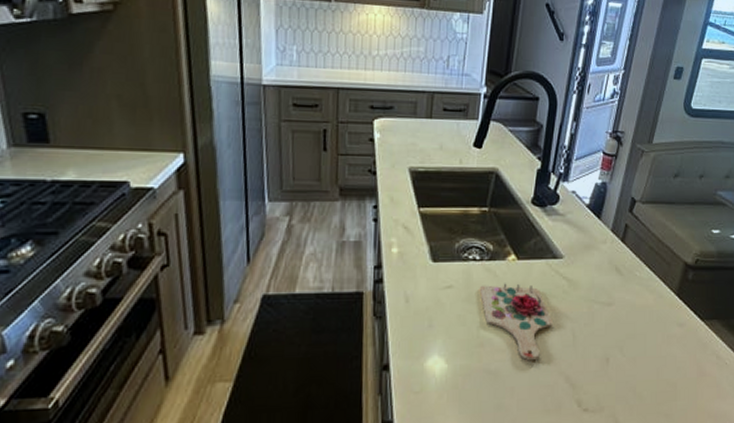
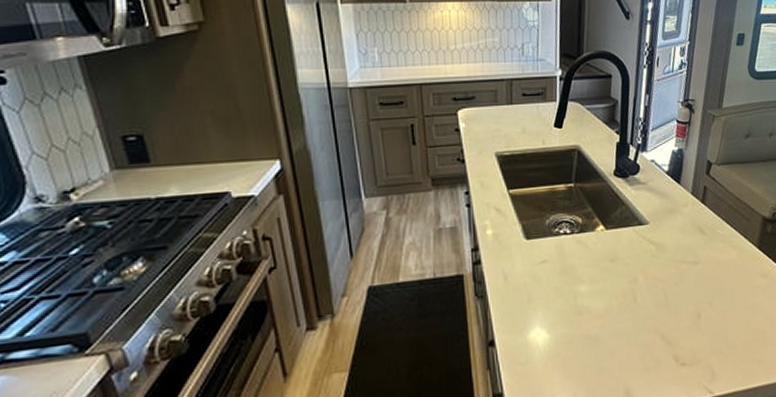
cutting board: present [479,283,553,361] -> none [572,253,645,324]

